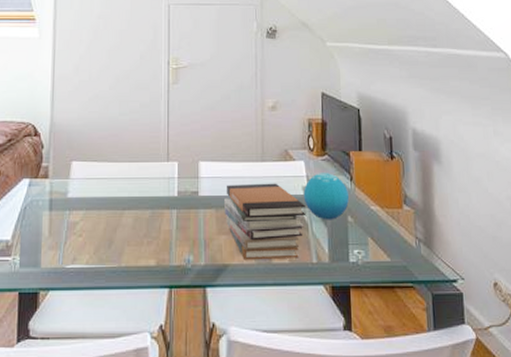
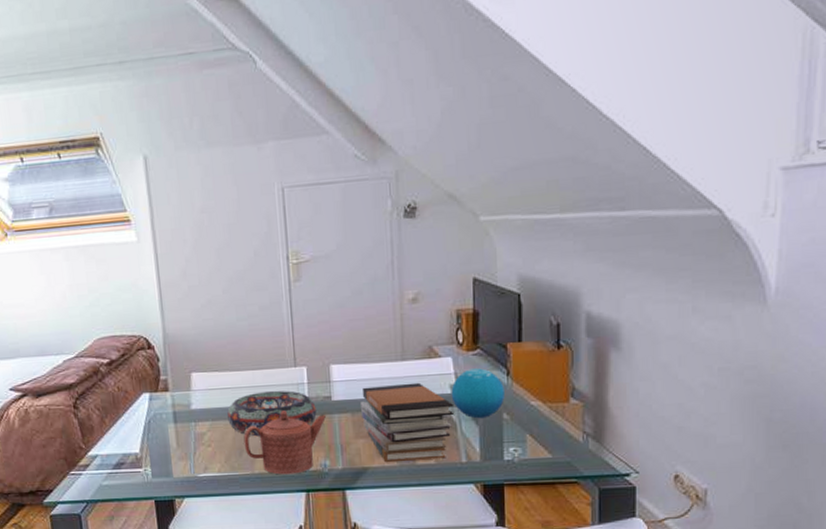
decorative bowl: none [101,184,184,228] -> present [227,390,317,437]
teapot: none [114,203,192,269] -> present [243,410,326,475]

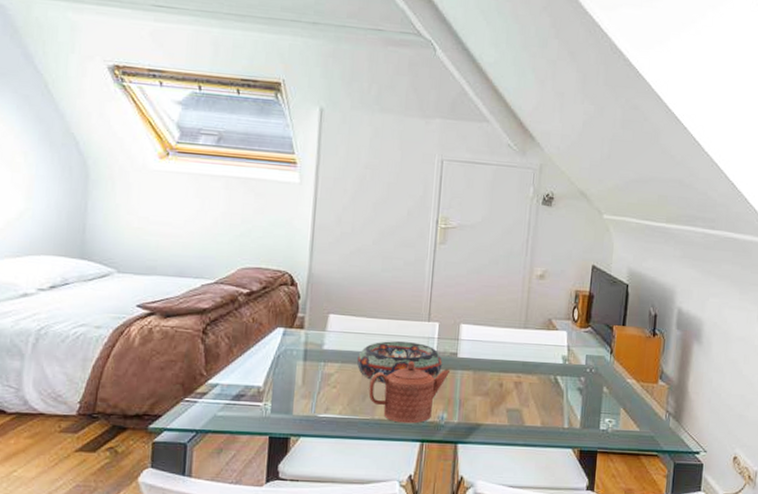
book stack: present [361,382,455,463] -> none [482,348,564,423]
decorative orb: present [451,368,504,419] -> none [562,344,607,390]

